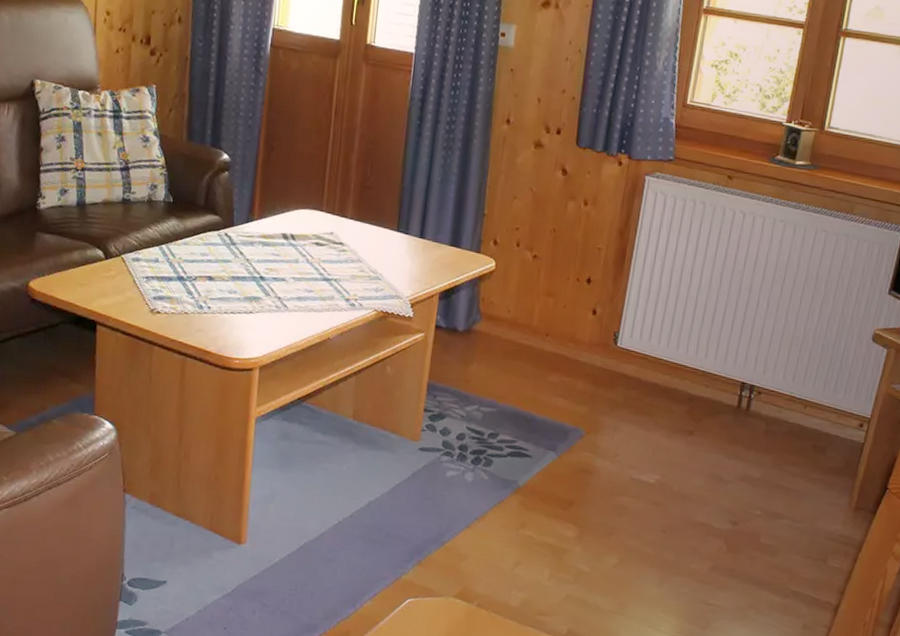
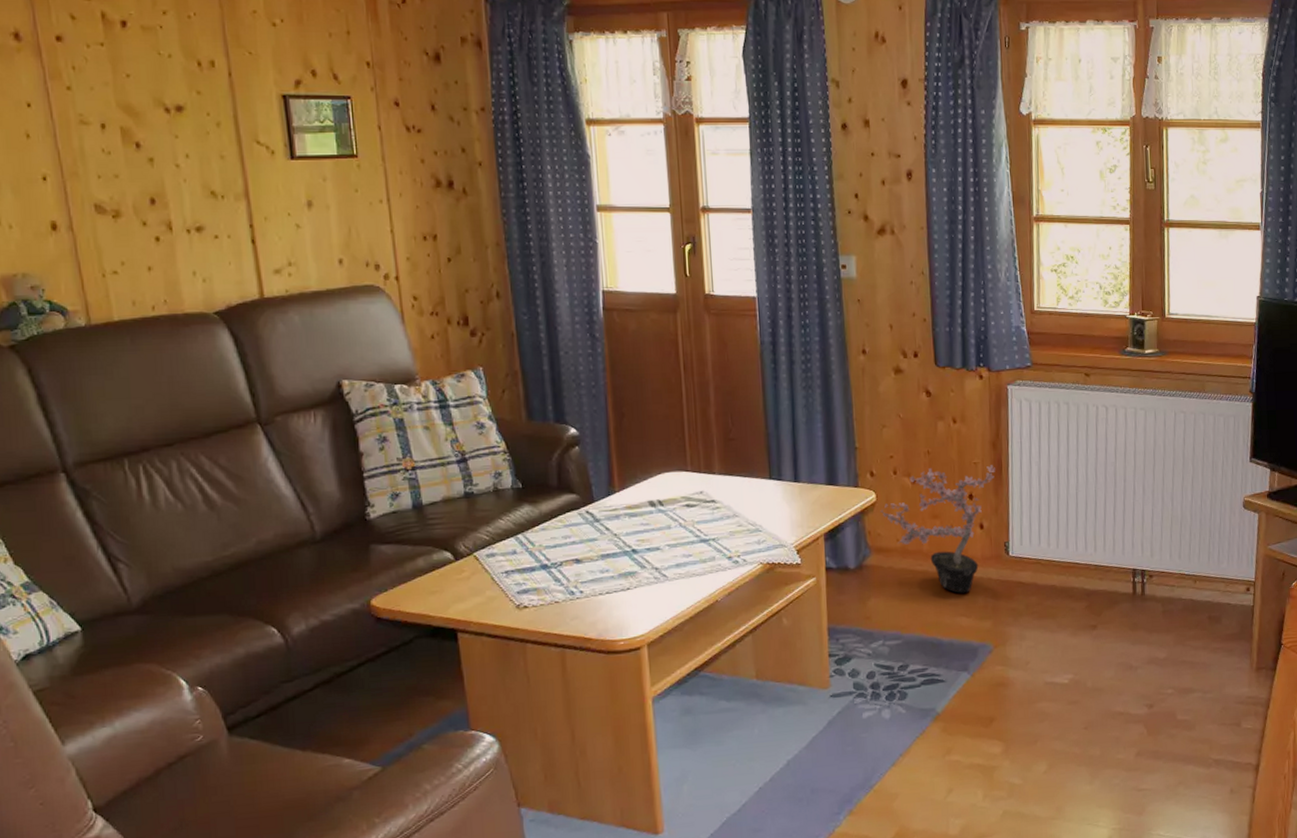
potted plant: none [497,246,618,375] -> present [880,465,995,594]

